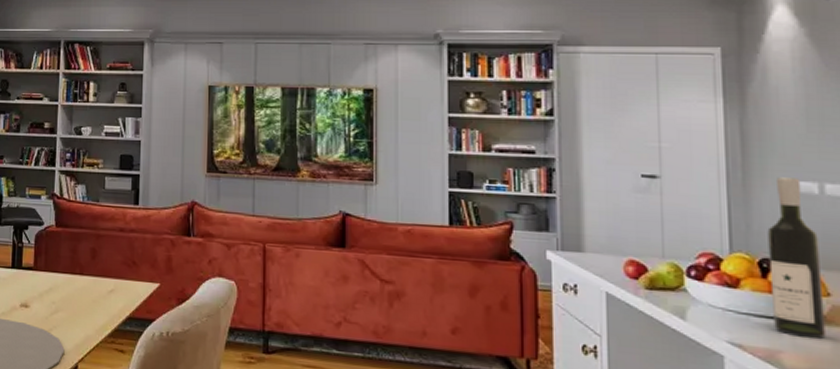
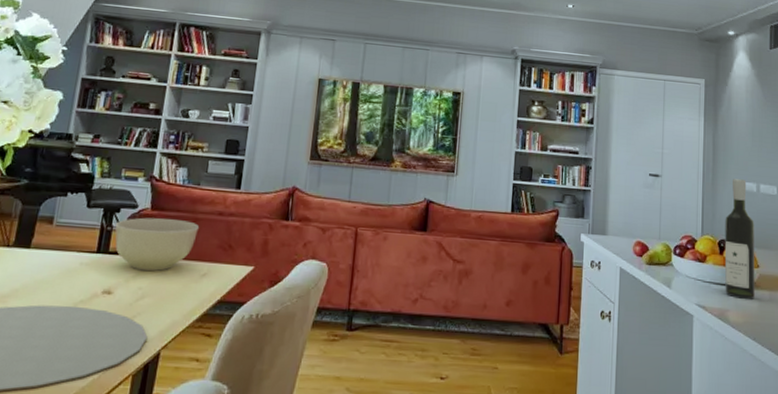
bowl: none [25,234,103,287] -> present [114,217,200,272]

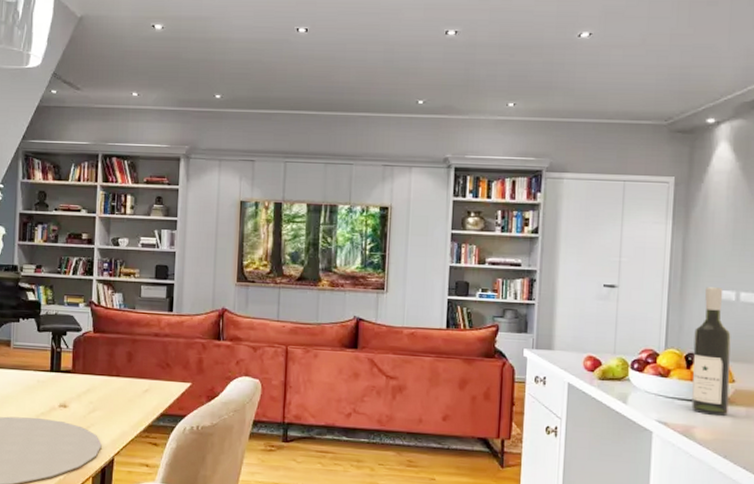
bowl: present [114,217,200,272] -> none [63,339,138,388]

